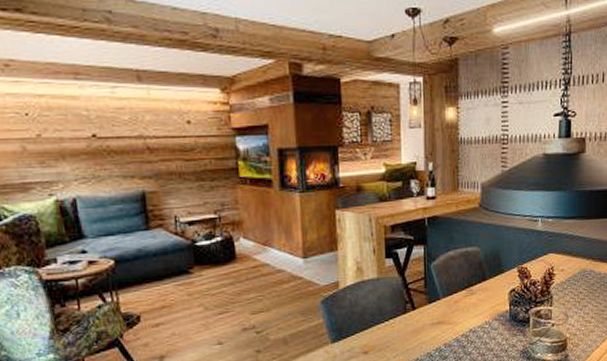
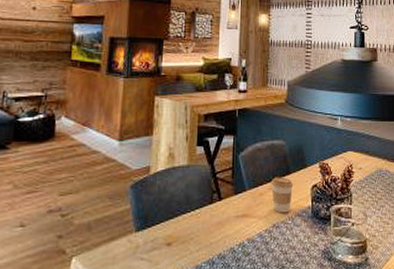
coffee cup: none [466,283,491,319] -> present [271,177,294,213]

